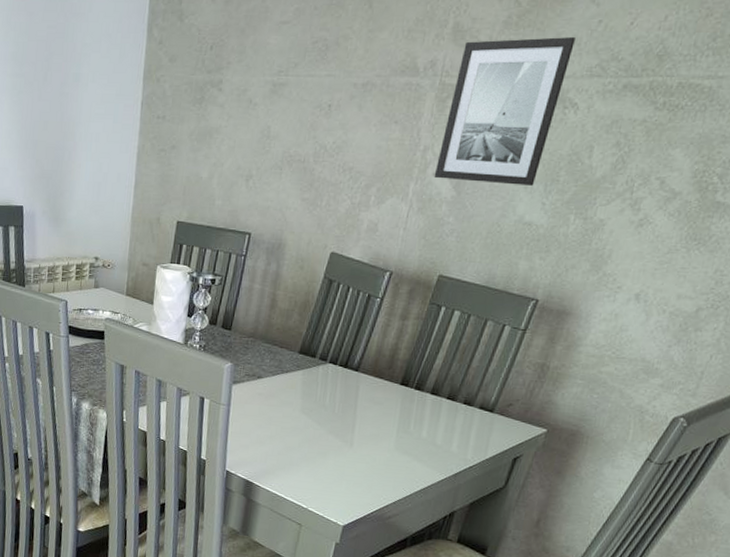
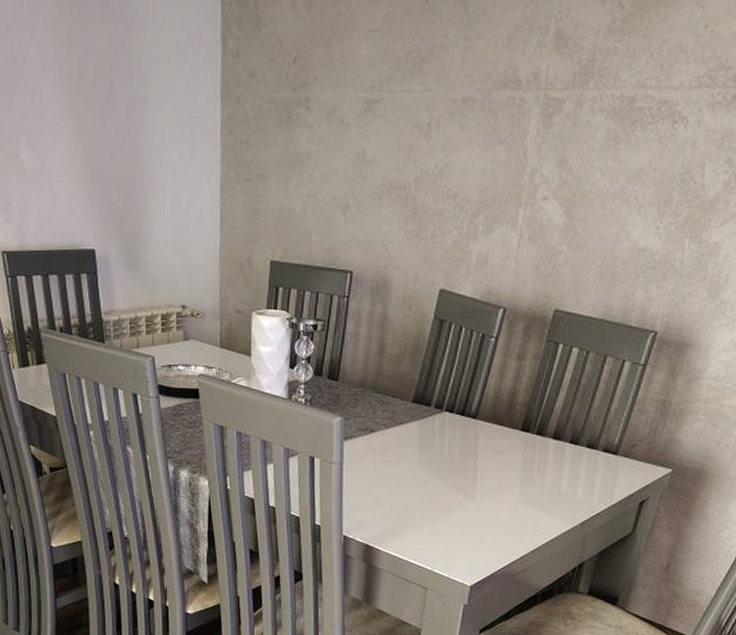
wall art: present [434,37,575,186] -> none [543,44,682,208]

